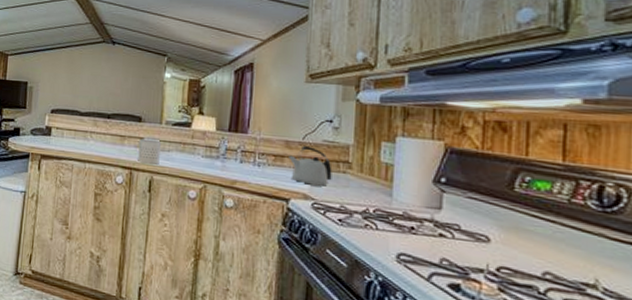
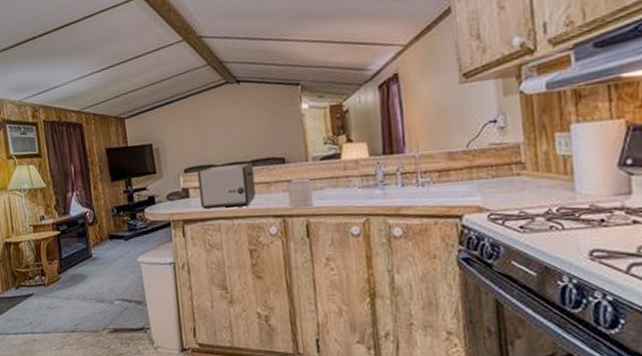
toaster: none [60,112,113,153] -> present [197,163,256,210]
kettle: present [288,145,332,186] -> none [454,153,506,196]

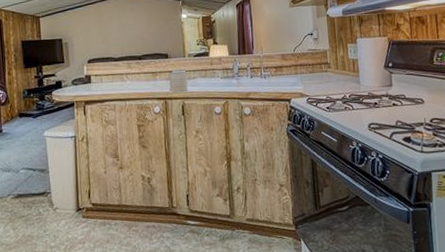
toaster: present [197,163,256,210] -> none [99,57,145,93]

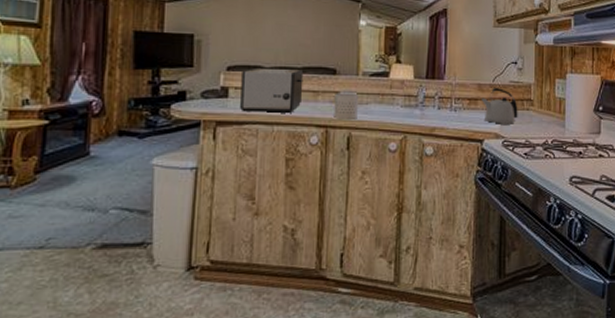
toaster: none [99,57,145,93] -> present [240,67,304,113]
kettle: none [285,55,318,85] -> present [481,87,518,124]

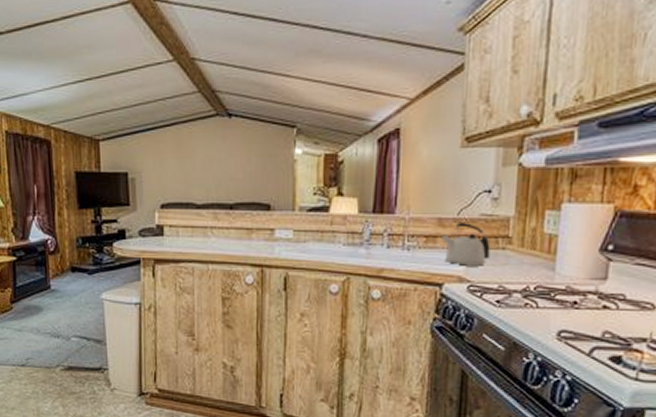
toaster: present [240,67,304,113] -> none [175,204,236,251]
mug: present [334,93,358,121] -> none [269,230,295,260]

